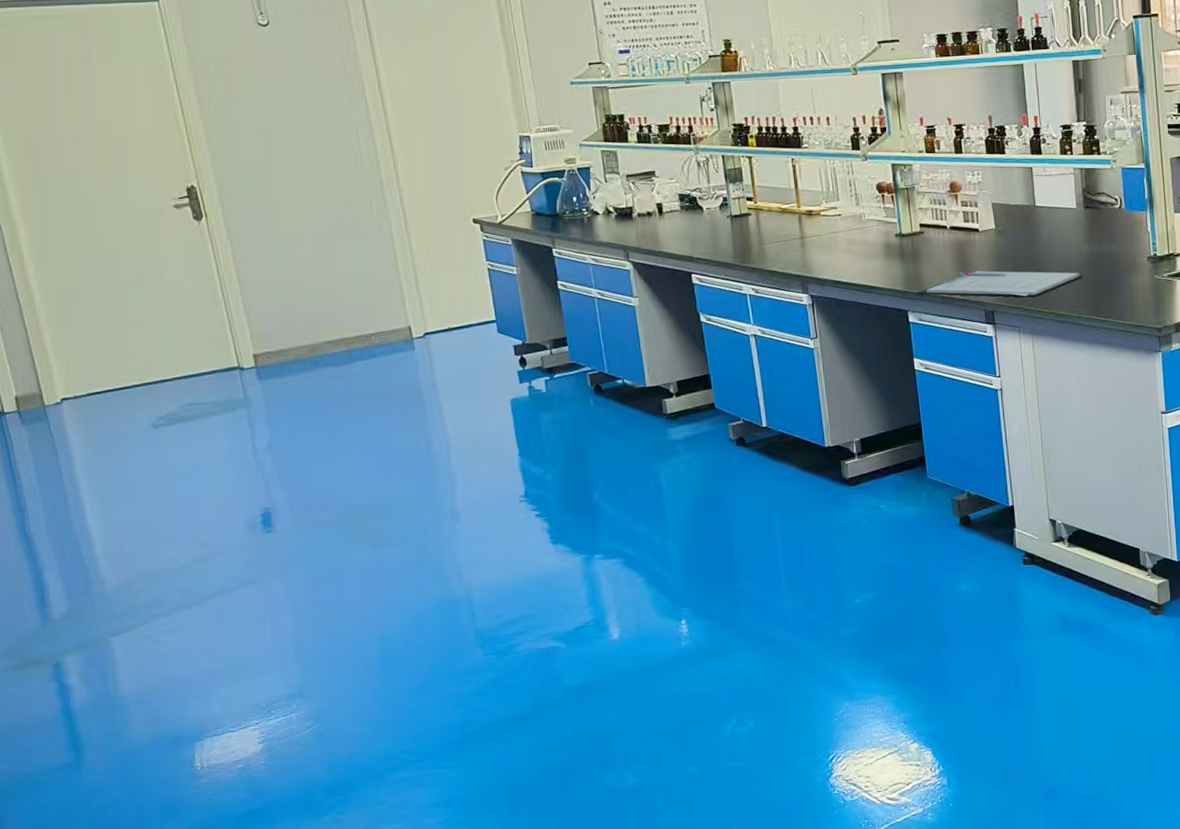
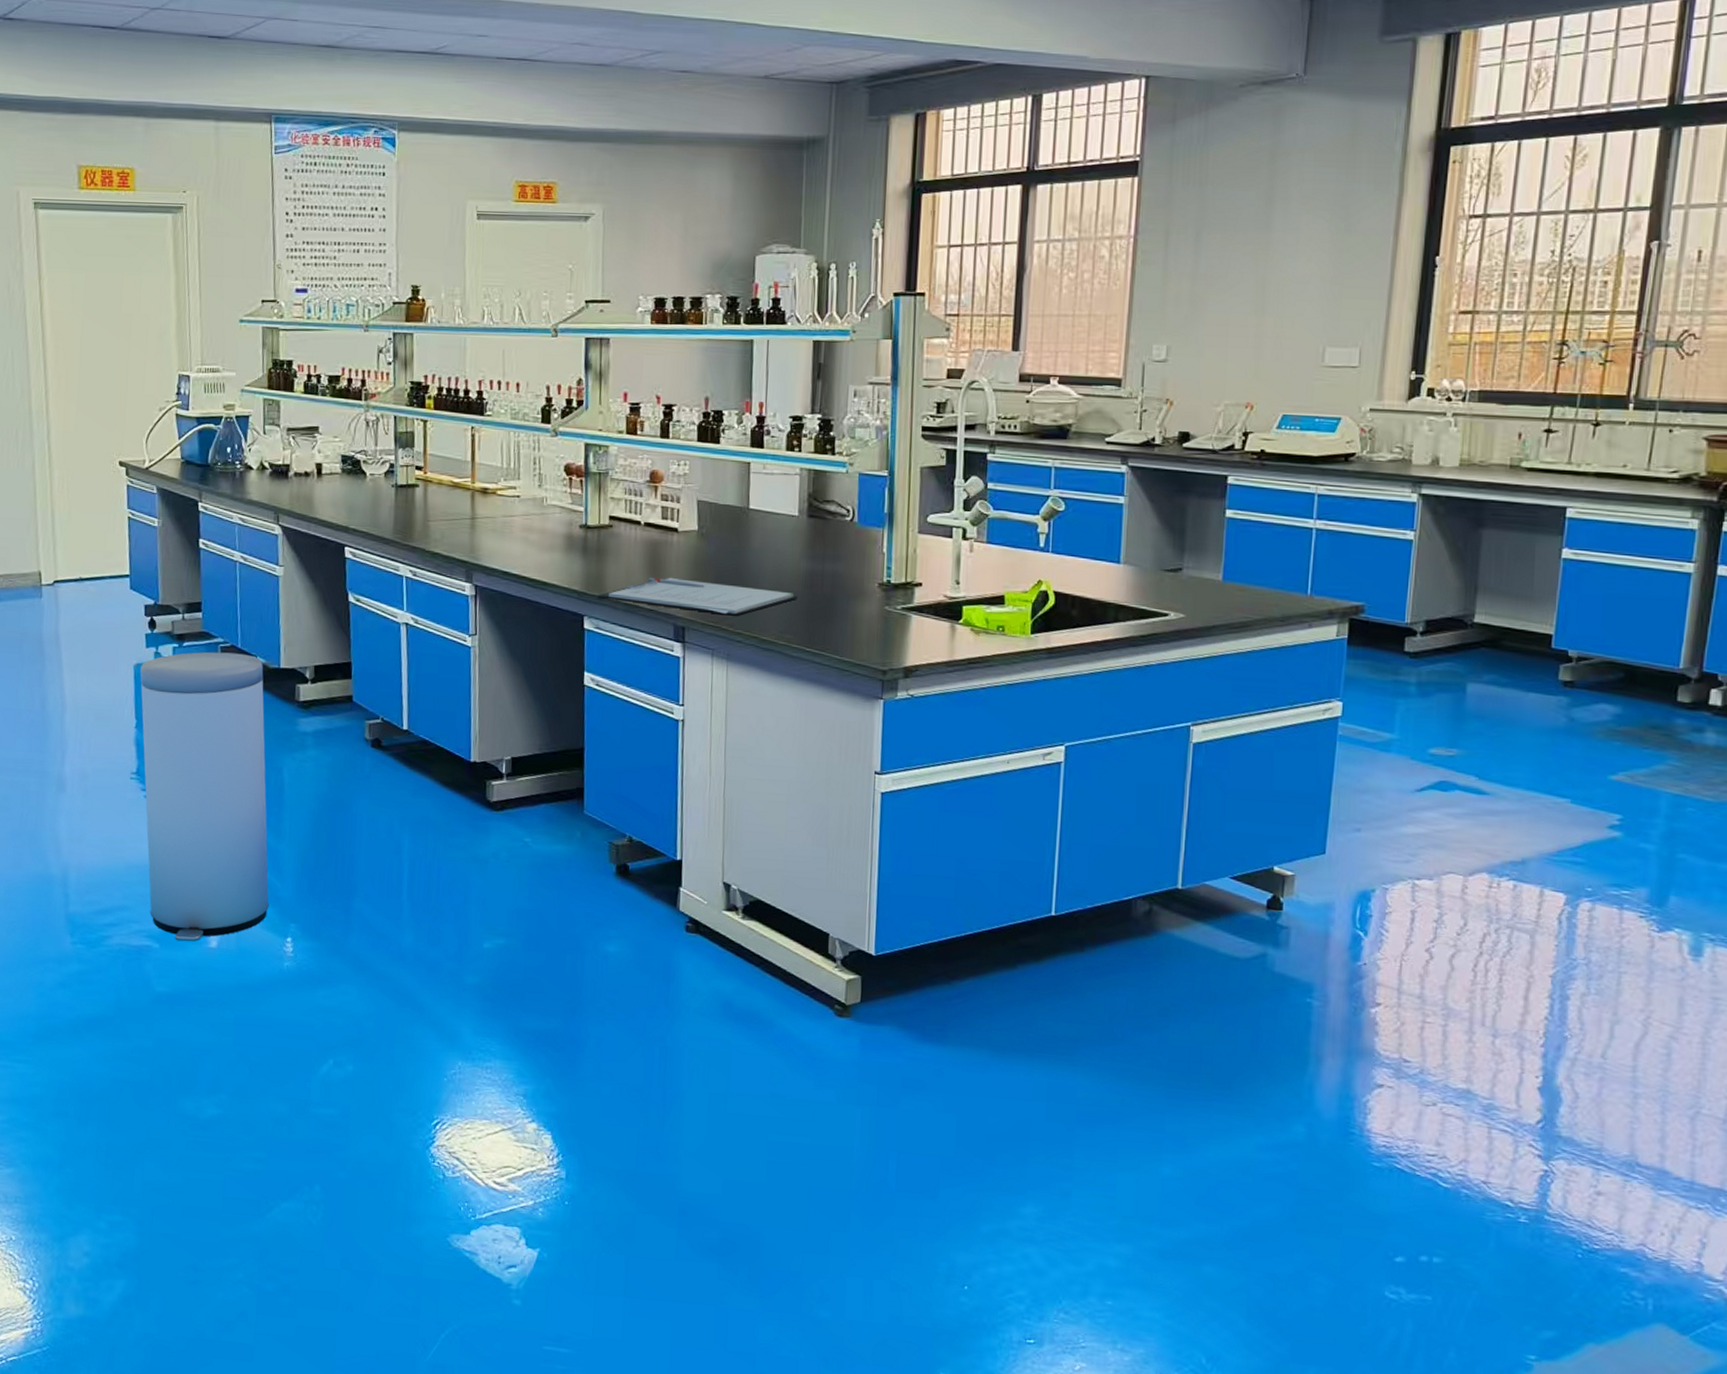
pedal bin: none [516,378,662,639] -> present [139,652,269,942]

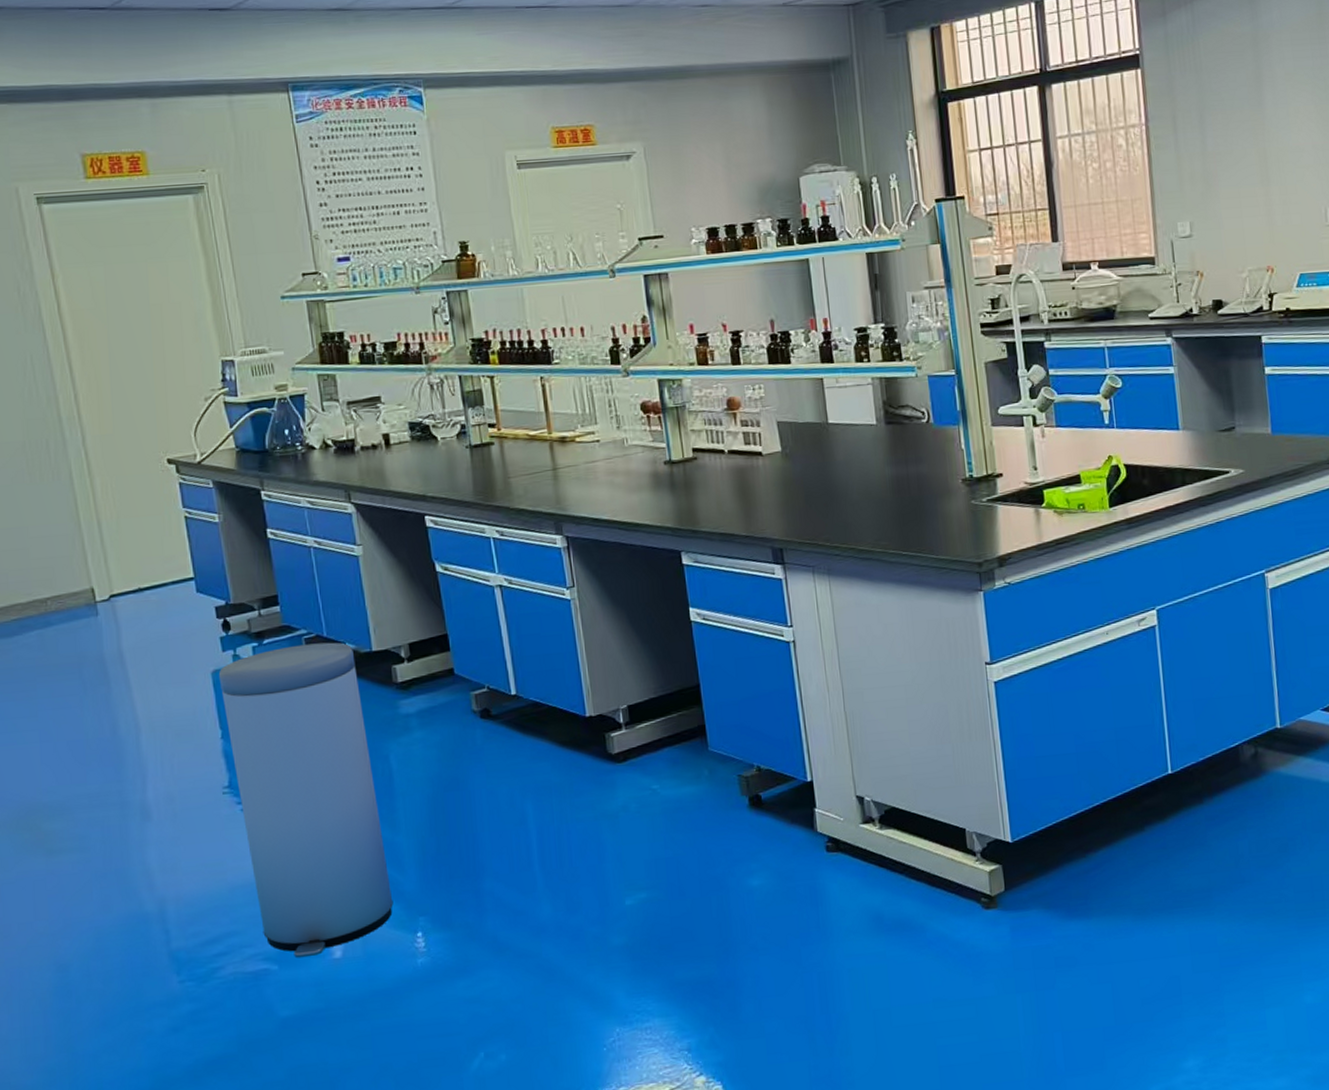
clipboard: present [597,577,798,616] -> none [691,500,888,532]

